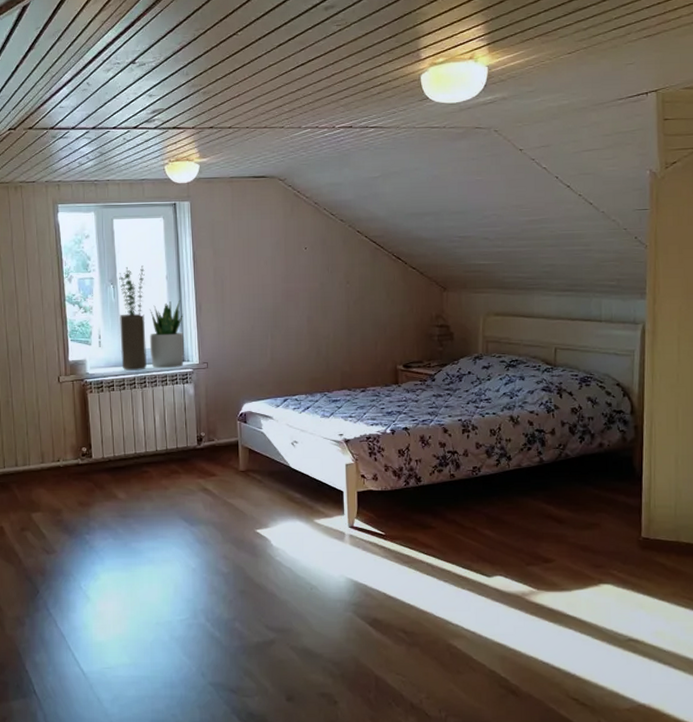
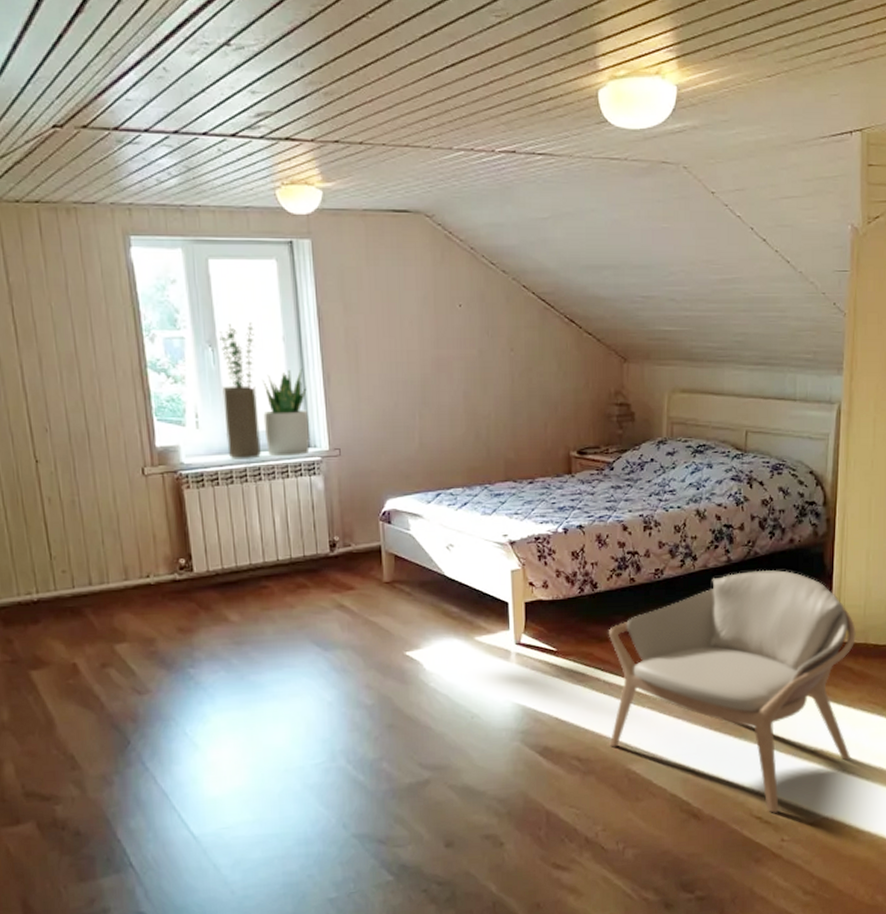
armchair: none [432,470,667,697] -> present [609,570,856,814]

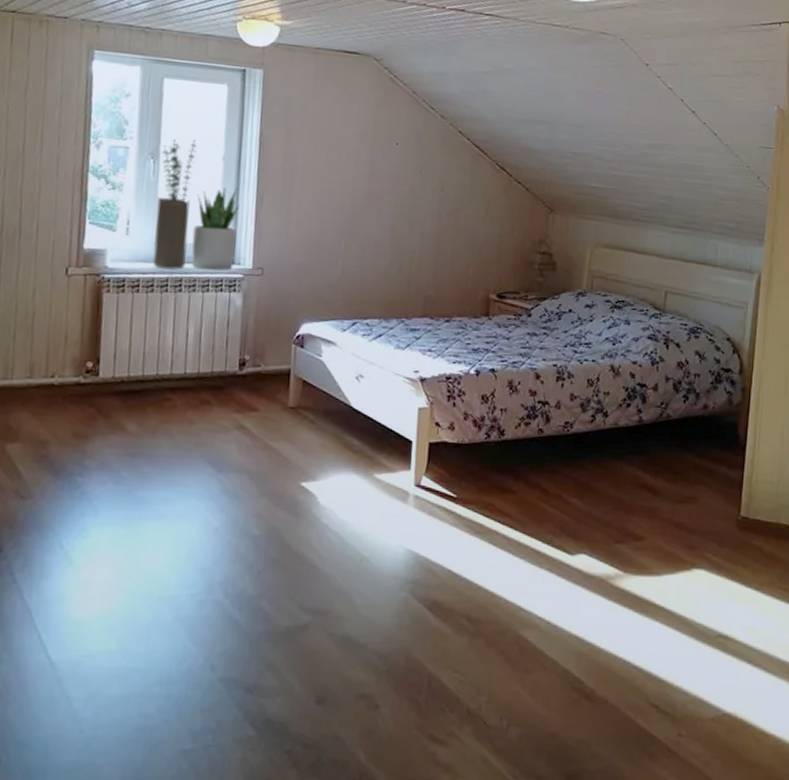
armchair: present [609,570,856,814] -> none [502,433,768,704]

